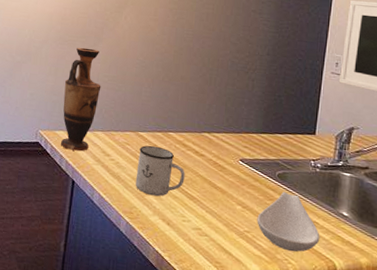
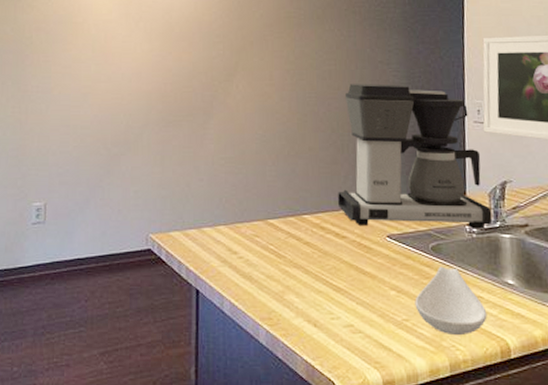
vase: present [60,47,101,152] -> none [174,127,218,253]
mug: present [135,145,185,197] -> none [270,234,328,294]
coffee maker: none [200,27,337,166] -> present [337,84,493,229]

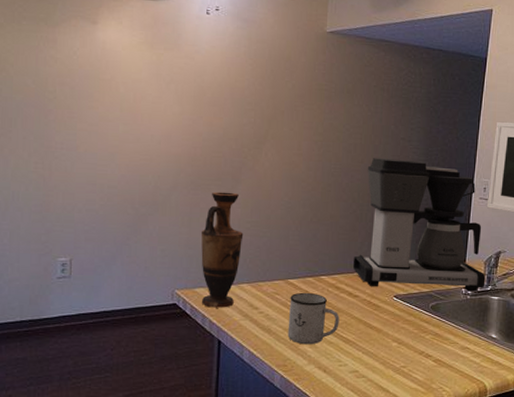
vase: none [174,127,218,253] -> present [200,191,244,308]
mug: none [270,234,328,294] -> present [287,292,340,345]
spoon rest: present [415,266,487,336] -> none [412,322,472,380]

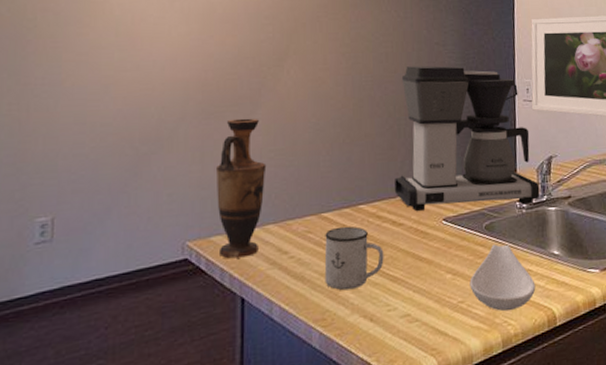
spoon rest: none [412,322,472,380] -> present [469,244,536,311]

